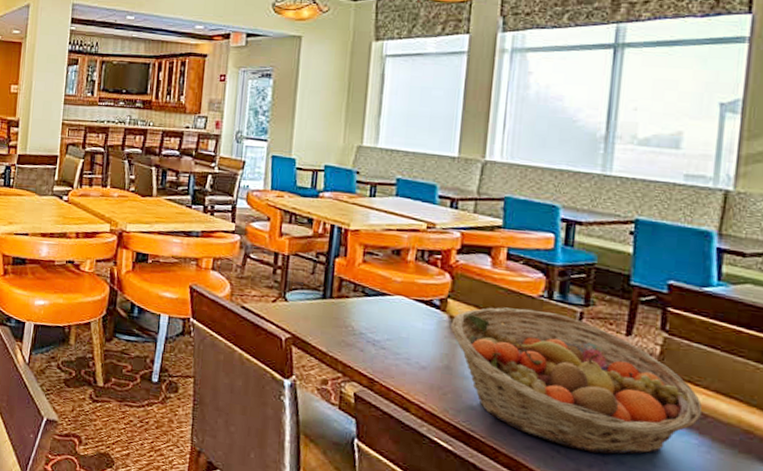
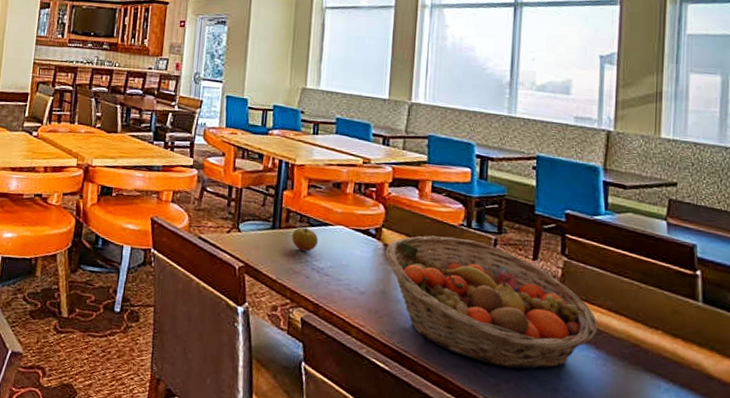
apple: none [344,297,374,324] -> present [292,227,318,252]

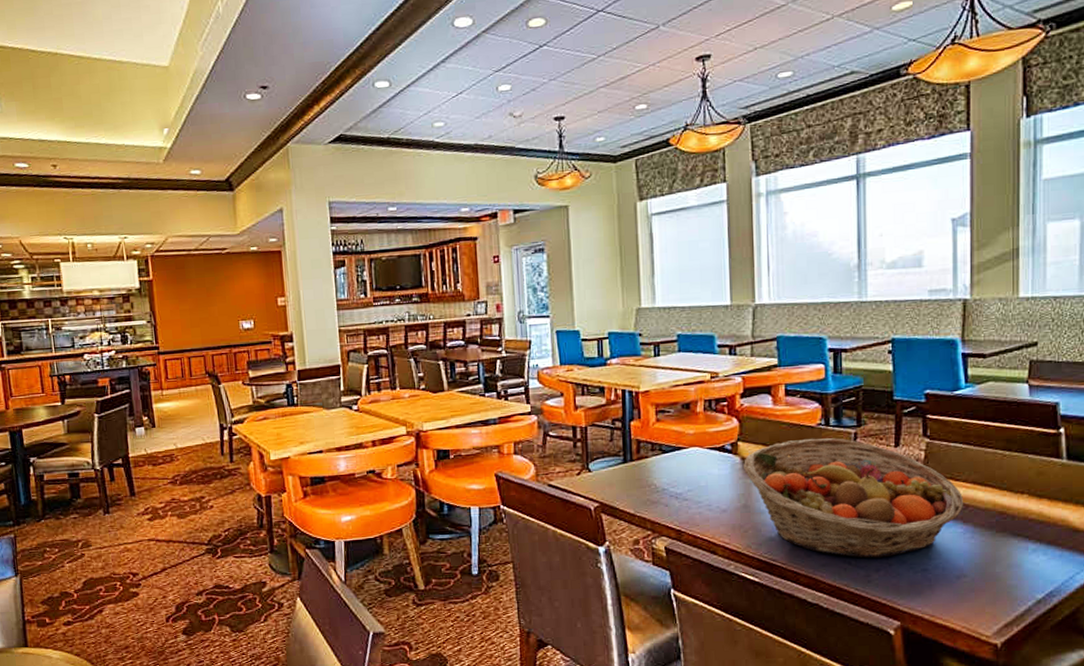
apple: present [292,227,318,252] -> none [645,455,673,480]

